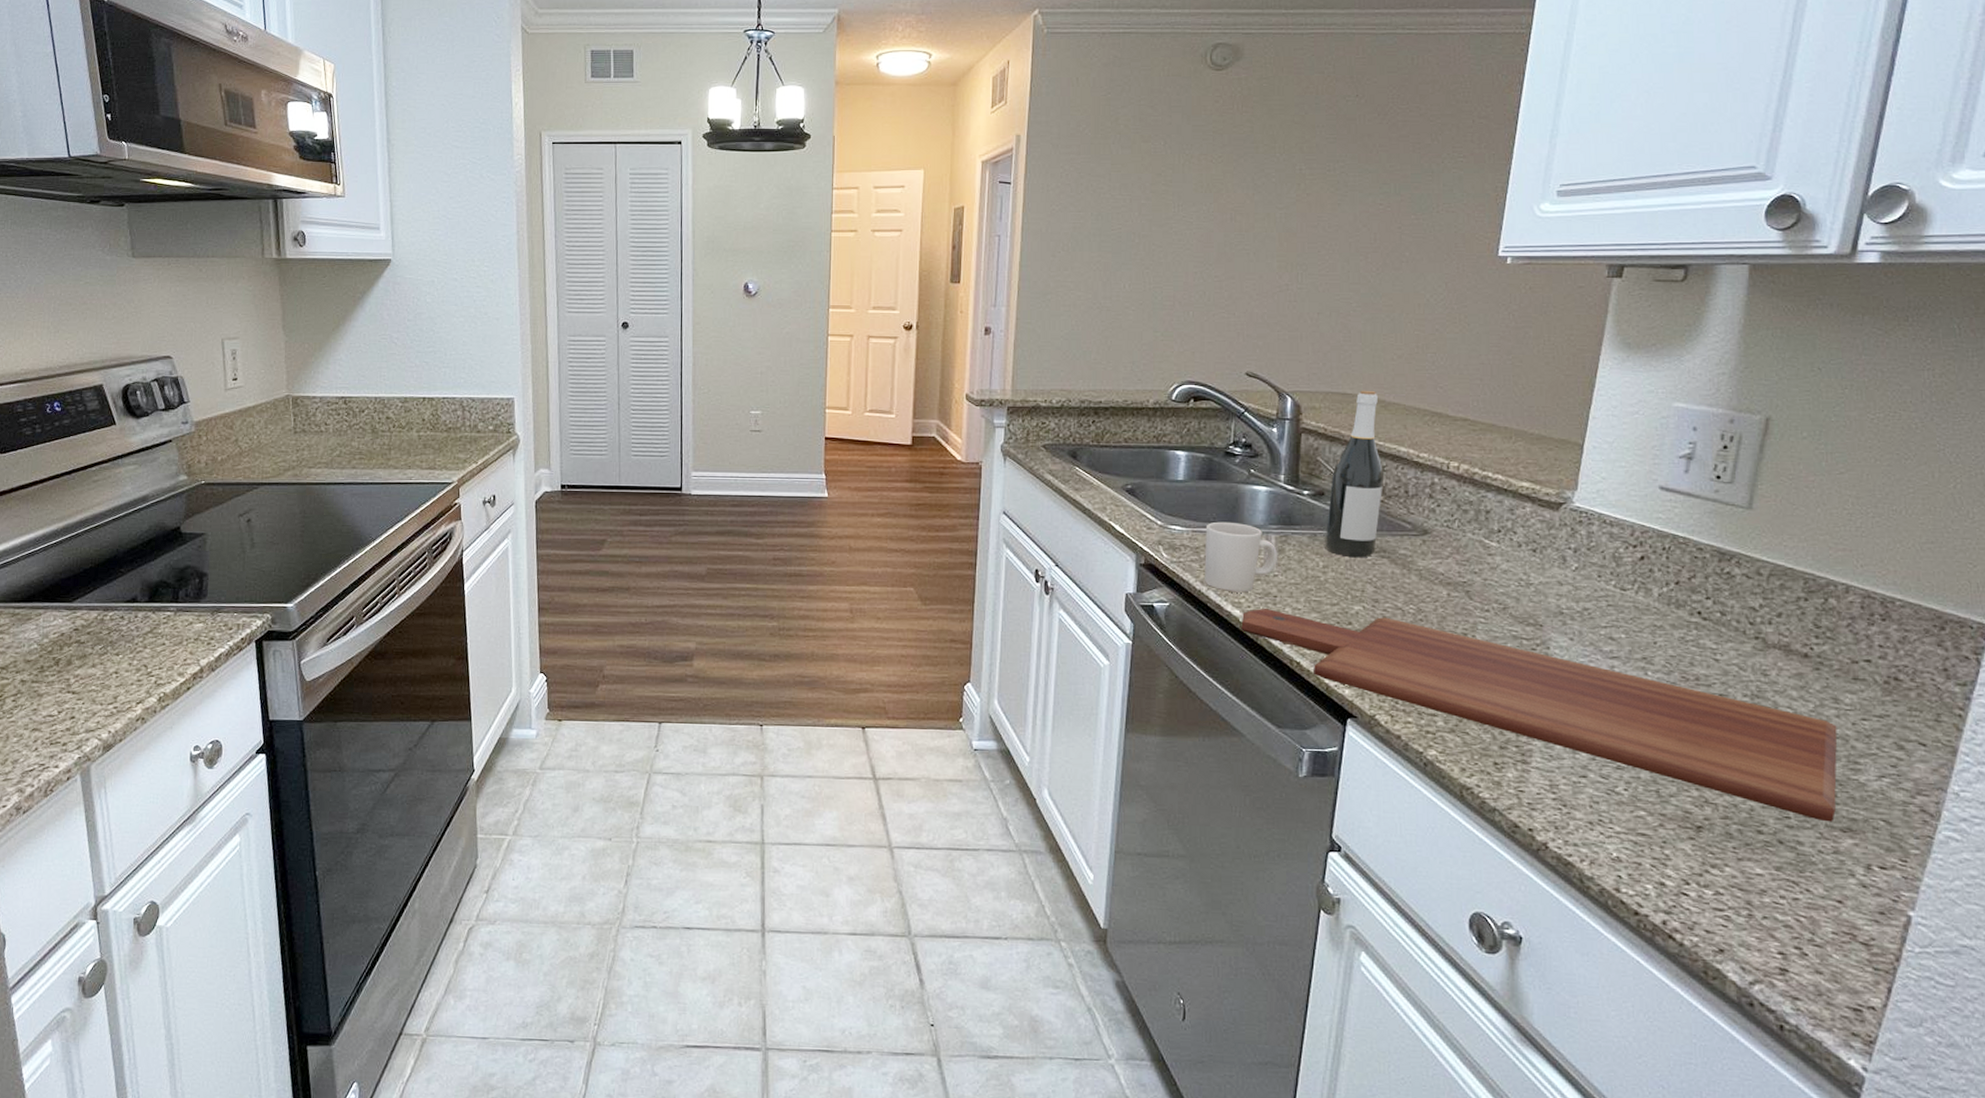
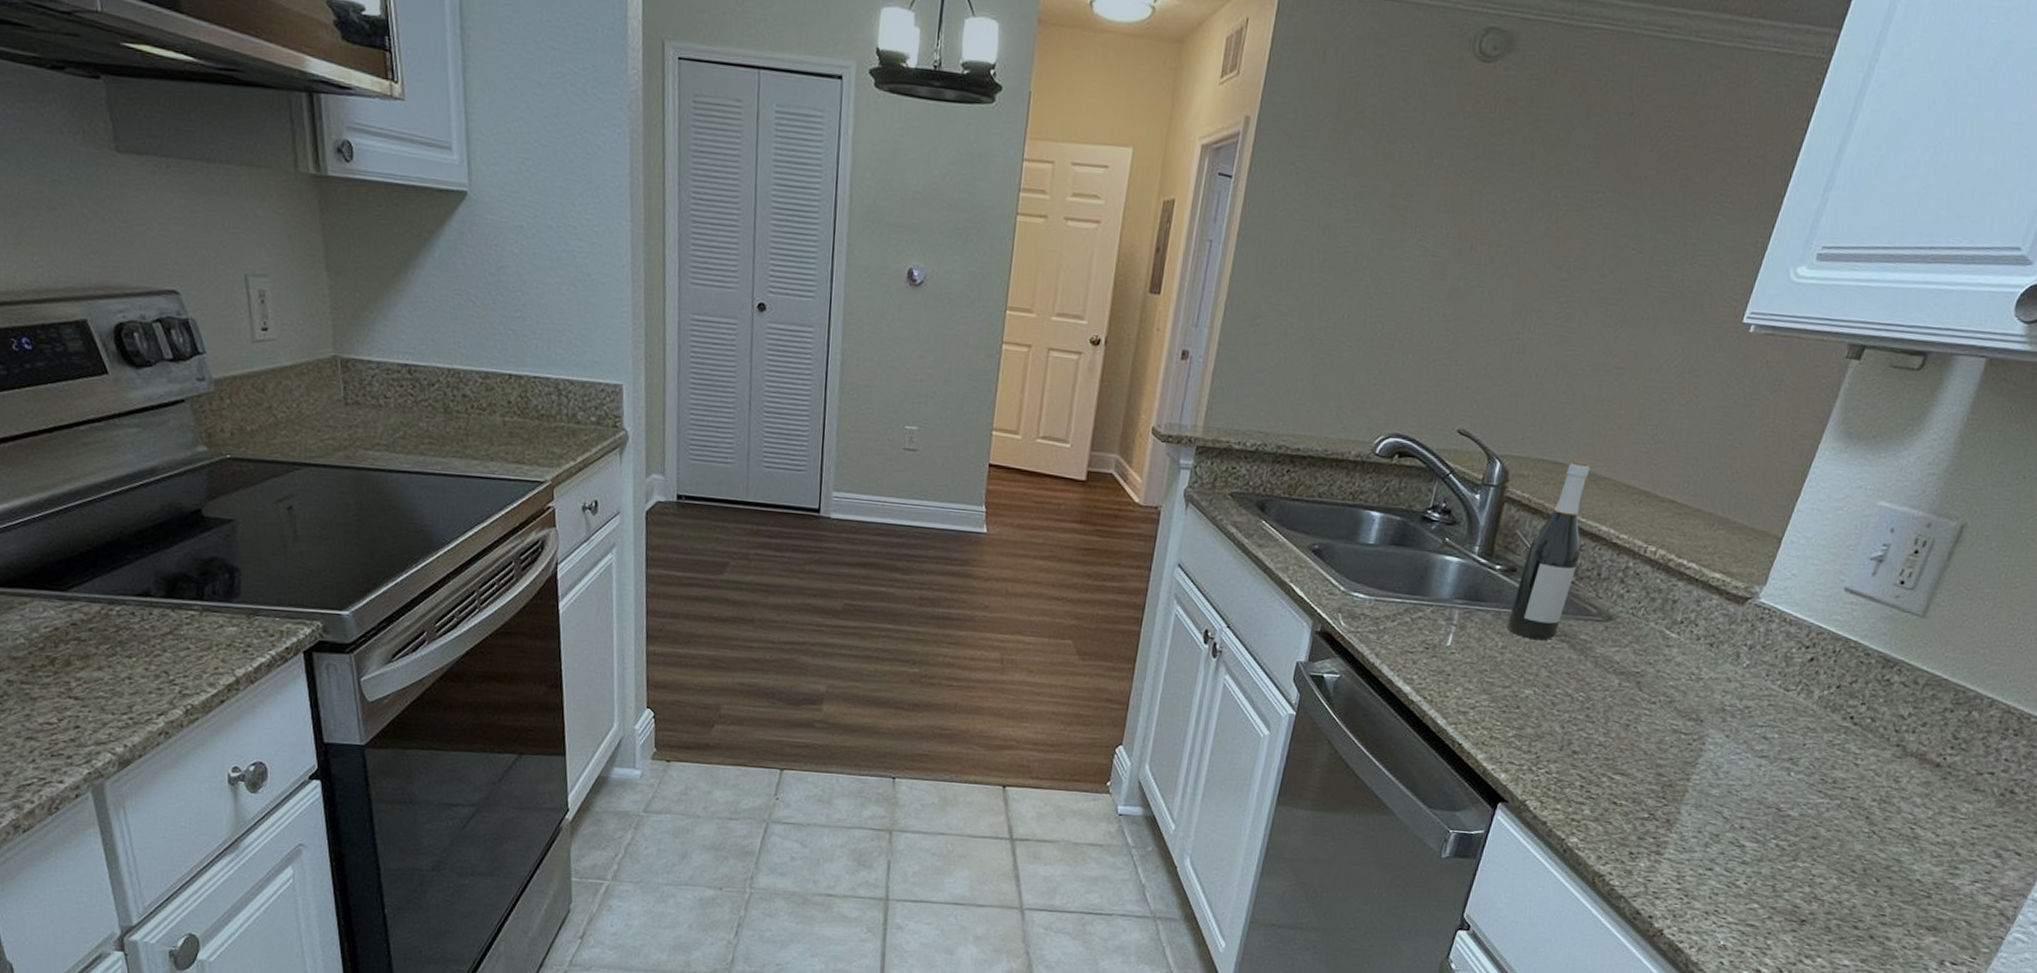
mug: present [1204,521,1278,593] -> none [1380,591,1459,669]
cutting board: present [1241,608,1838,822] -> none [1409,686,1948,921]

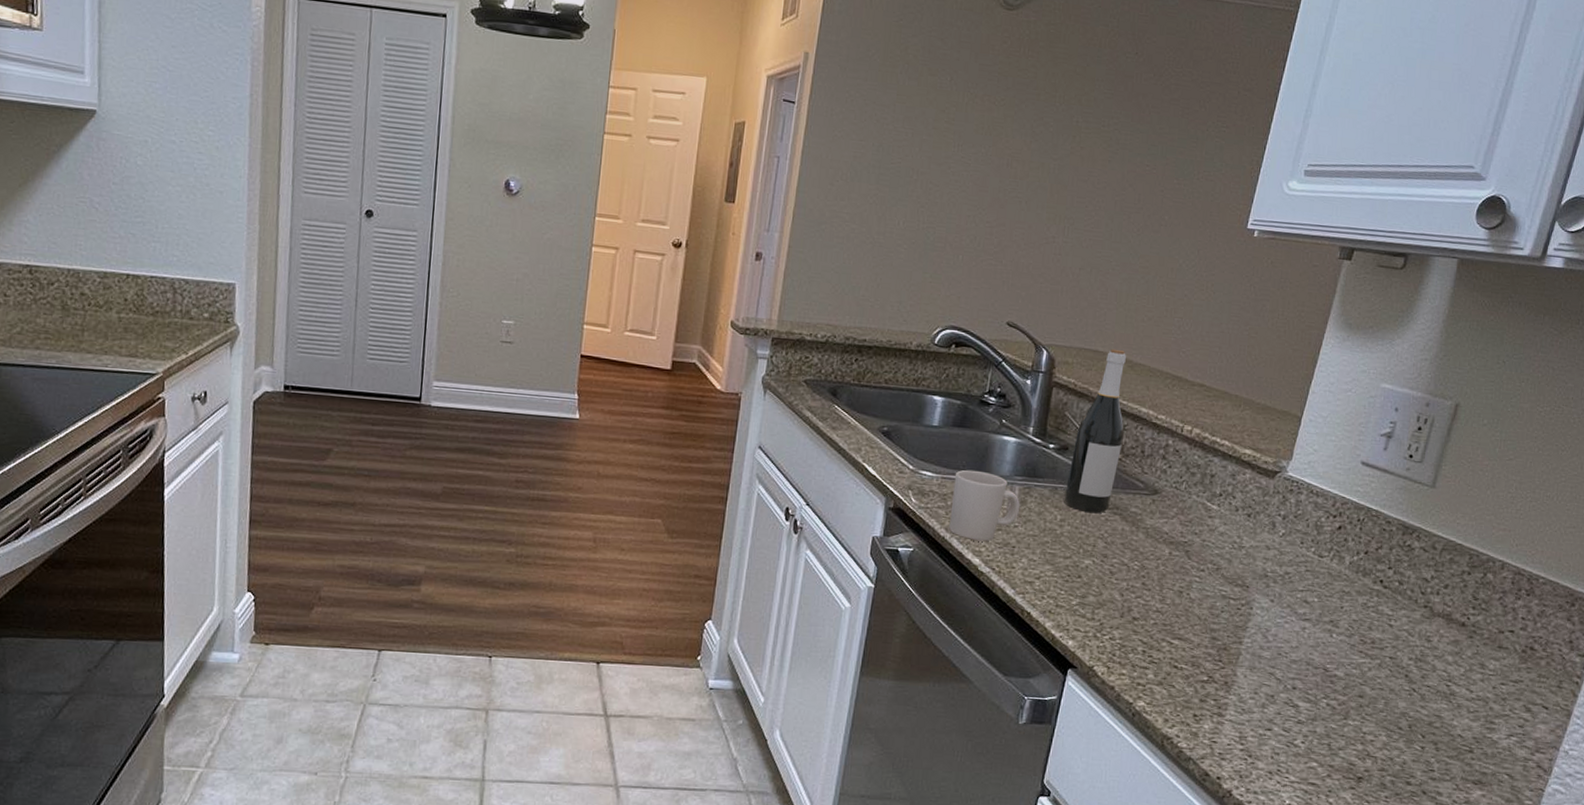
mug: none [1380,591,1459,669] -> present [949,469,1020,542]

